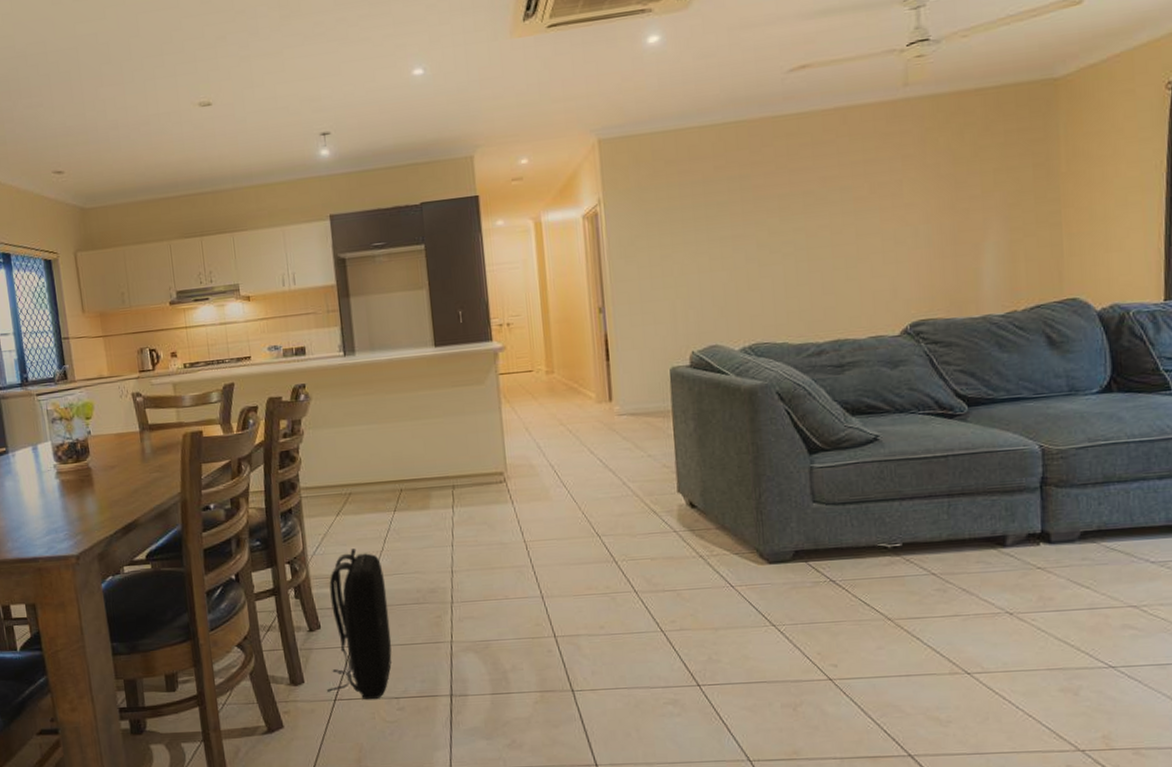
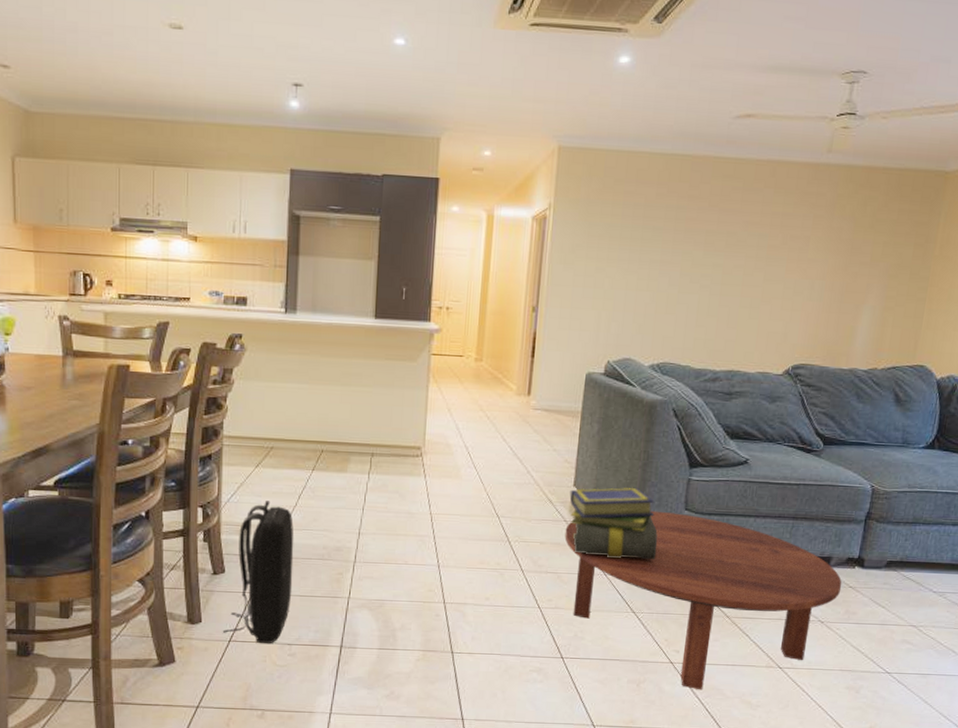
stack of books: none [674,484,789,567] -> present [569,487,658,559]
coffee table: none [677,507,1028,709] -> present [564,510,842,690]

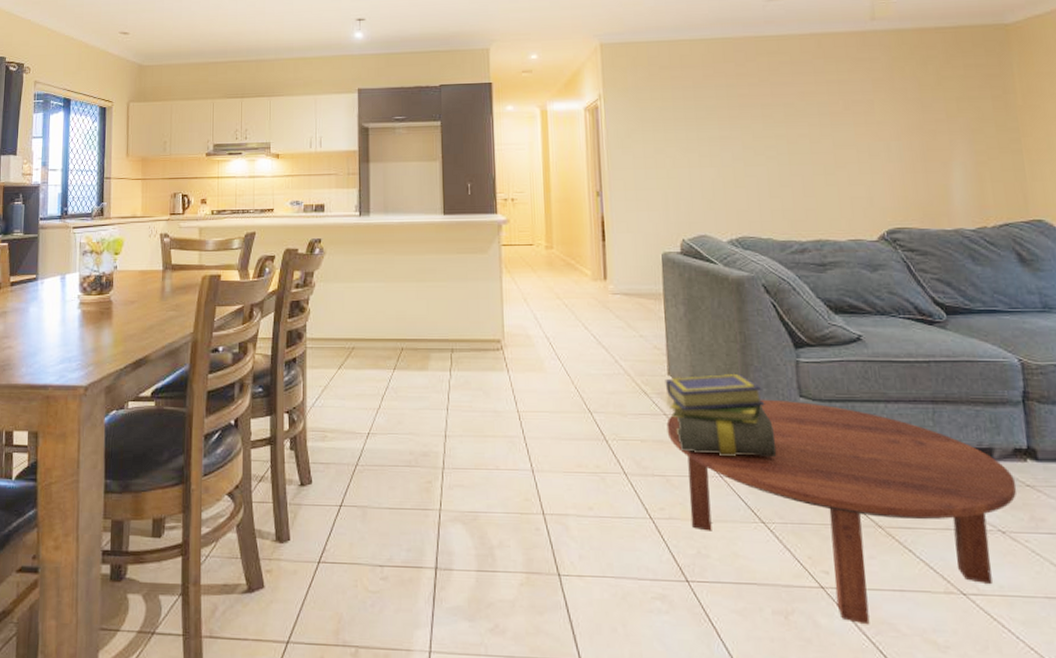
backpack: present [222,501,294,644] -> none [311,404,381,566]

